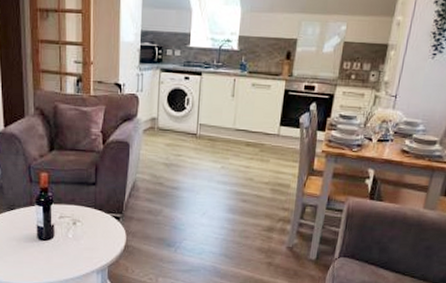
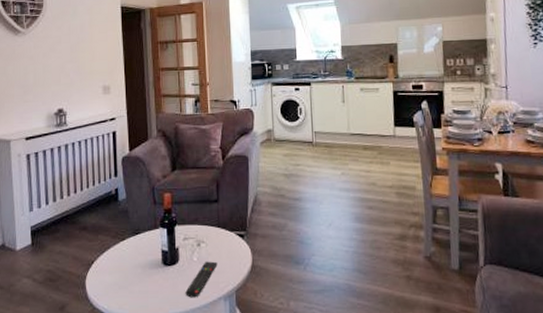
remote control: none [59,239,92,270] -> present [185,261,218,298]

